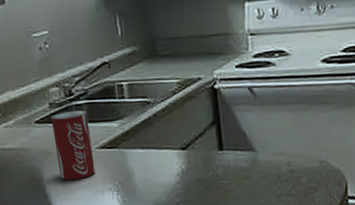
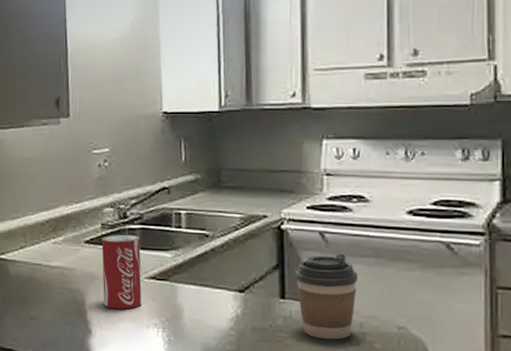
coffee cup: none [229,104,284,181] -> present [295,253,358,340]

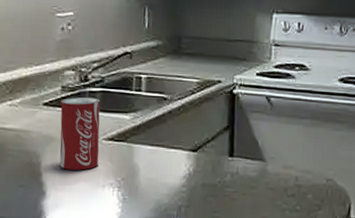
coffee cup: present [295,253,358,340] -> none [243,115,296,193]

